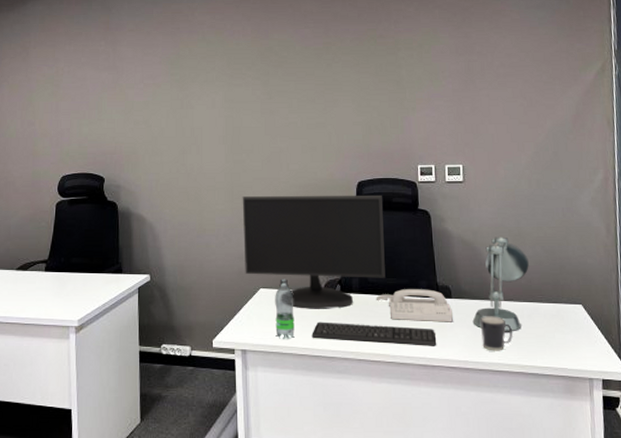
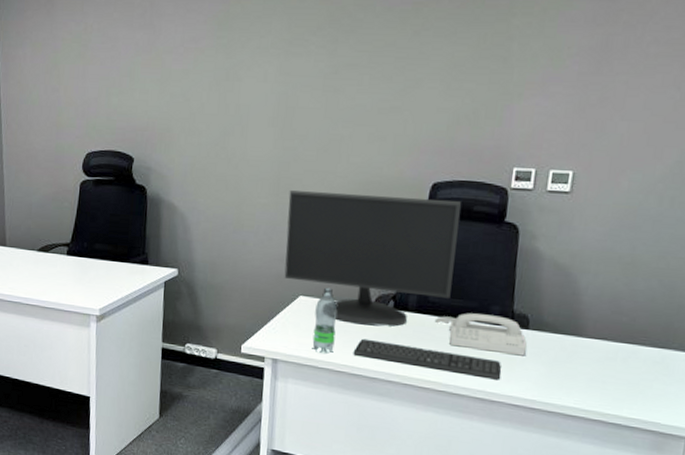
desk lamp: present [472,236,529,332] -> none [549,262,638,375]
mug: present [479,316,512,351] -> none [557,353,599,395]

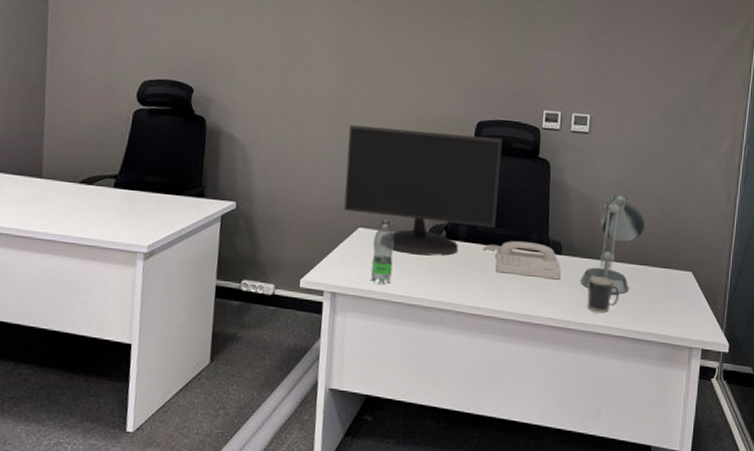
computer keyboard: present [353,338,501,380] -> none [409,268,540,304]
desk lamp: none [549,262,638,375] -> present [580,194,645,295]
mug: none [557,353,599,395] -> present [587,276,619,313]

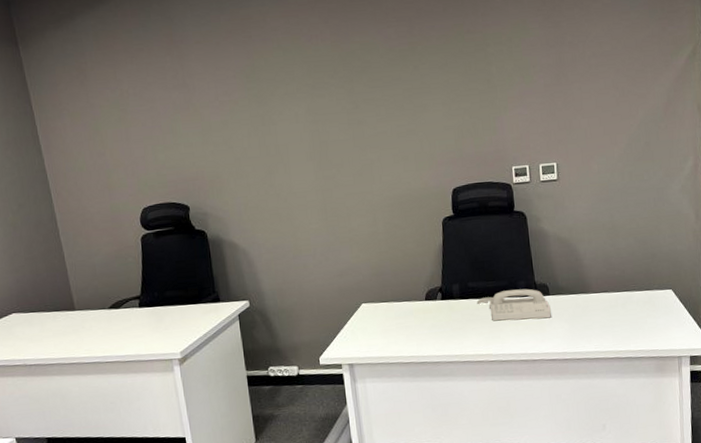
computer monitor: present [343,125,503,256] -> none [336,199,485,319]
bottle: present [370,219,395,286] -> none [377,291,400,351]
desk lamp: present [580,194,645,295] -> none [570,231,623,322]
mug: present [587,276,619,313] -> none [576,308,608,341]

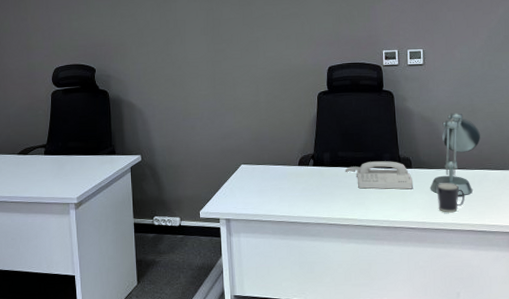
desk lamp: none [570,231,623,322] -> present [430,113,480,196]
mug: none [576,308,608,341] -> present [436,183,465,213]

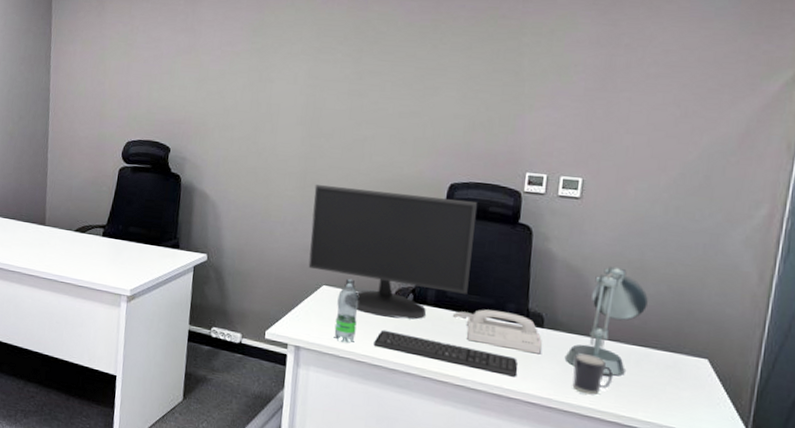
computer monitor: none [223,78,353,182] -> present [308,185,478,319]
bottle: none [255,155,273,210] -> present [334,278,359,344]
computer keyboard: none [288,192,398,211] -> present [373,329,518,377]

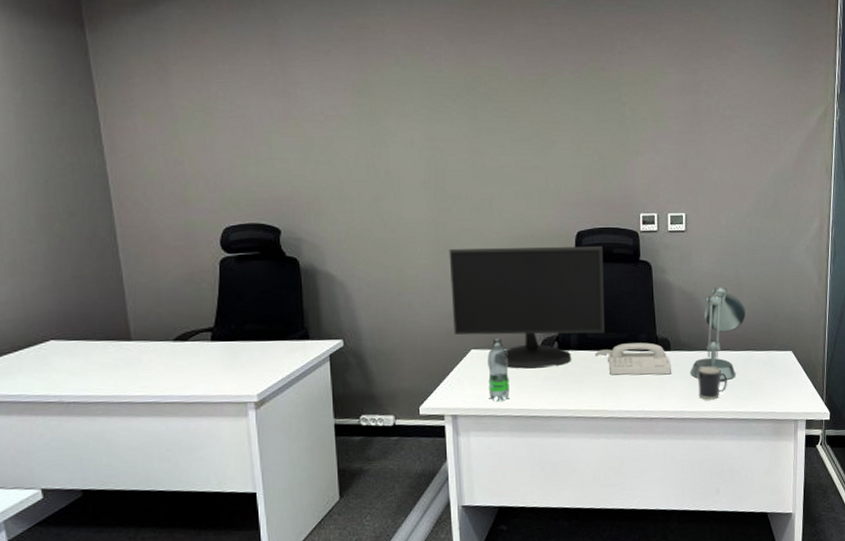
computer keyboard: present [373,329,518,377] -> none [528,381,654,400]

